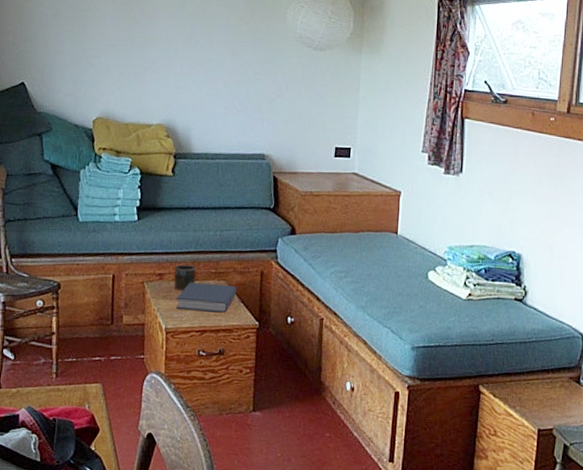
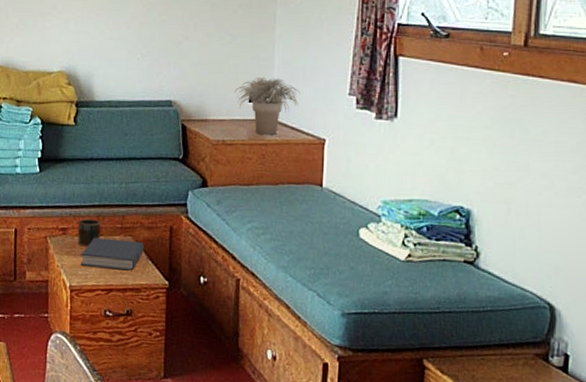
potted plant: none [321,134,380,188] -> present [234,77,300,136]

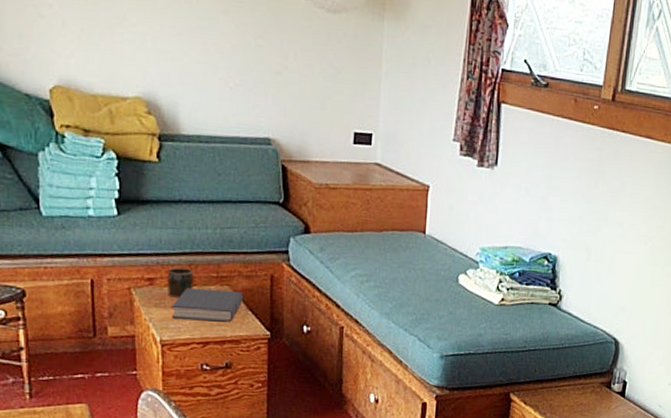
potted plant: present [234,77,300,136] -> none [338,117,406,180]

